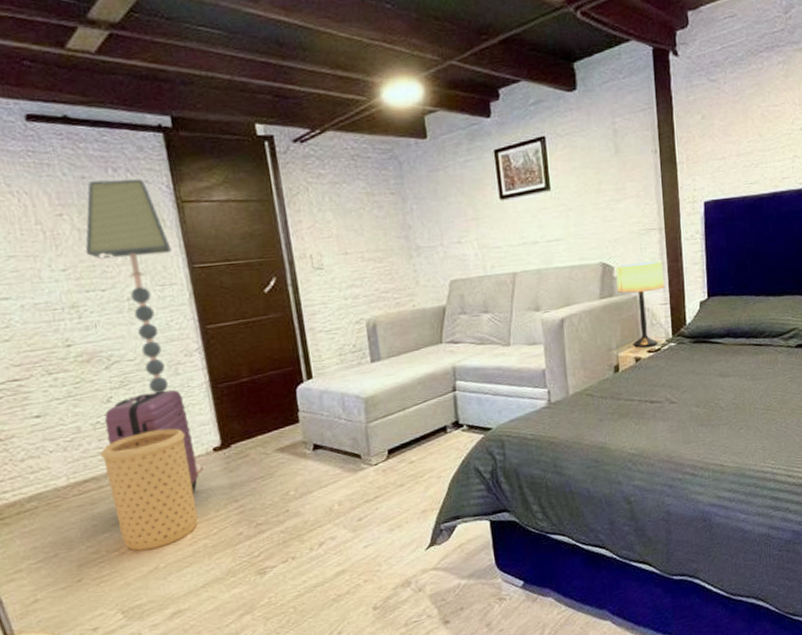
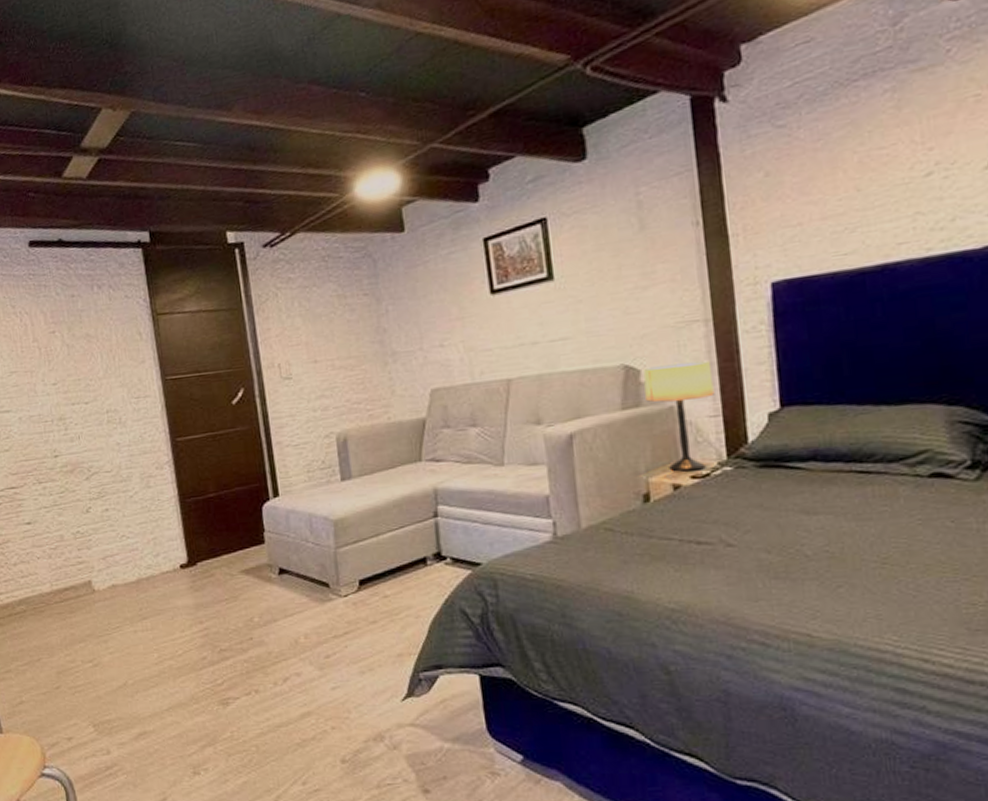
floor lamp: present [85,179,202,474] -> none [72,294,169,591]
laundry basket: present [100,428,198,551] -> none [79,541,165,665]
suitcase: present [104,389,199,495] -> none [83,502,166,609]

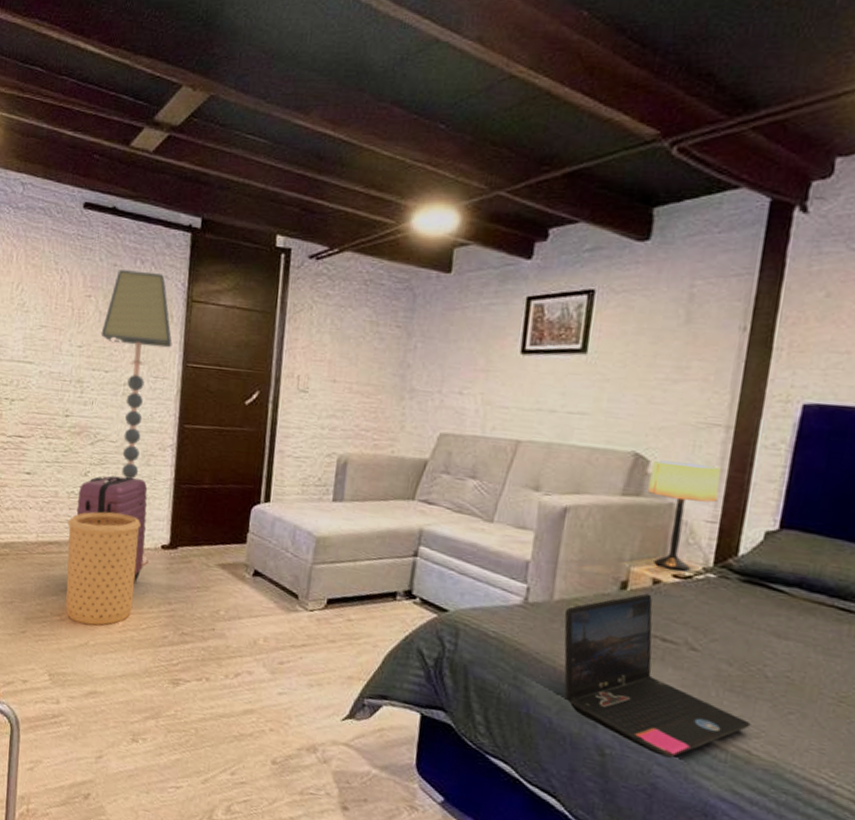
floor lamp: none [72,294,169,591] -> present [101,270,172,566]
laundry basket: none [79,541,165,665] -> present [65,511,141,626]
suitcase: none [83,502,166,609] -> present [76,475,148,582]
laptop: none [595,500,804,660] -> present [564,593,751,758]

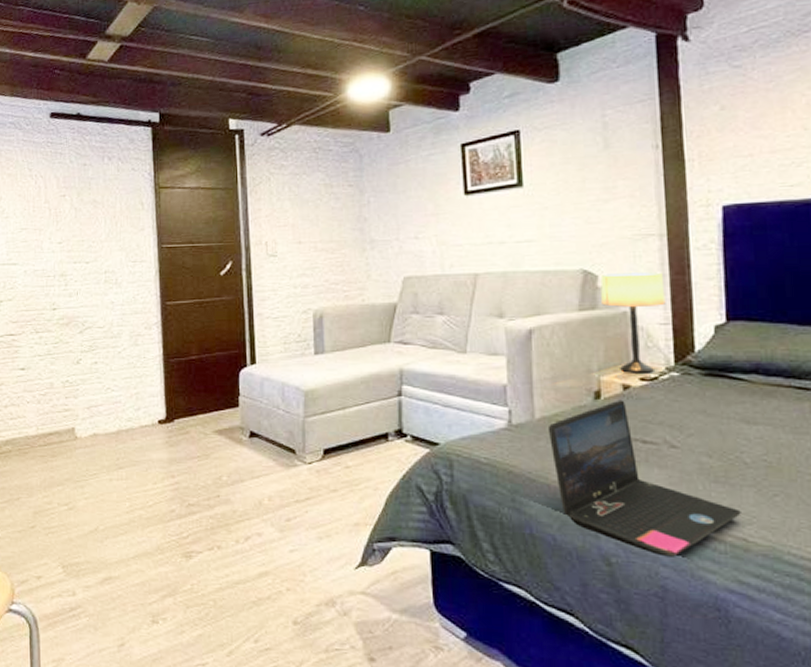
laundry basket: present [65,511,141,626] -> none [65,394,137,511]
suitcase: present [76,475,148,582] -> none [72,358,143,461]
floor lamp: present [101,270,172,566] -> none [78,167,147,443]

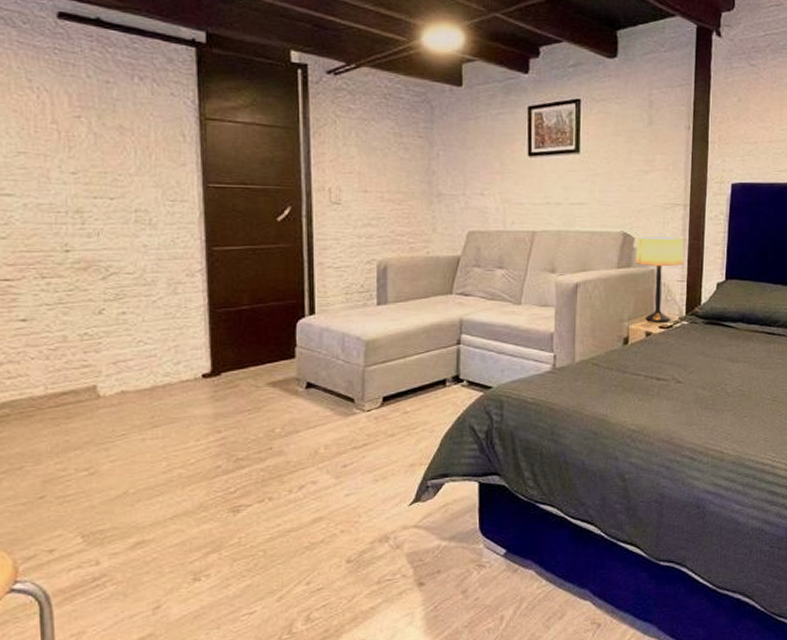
laptop: present [547,400,741,557] -> none [584,344,721,470]

